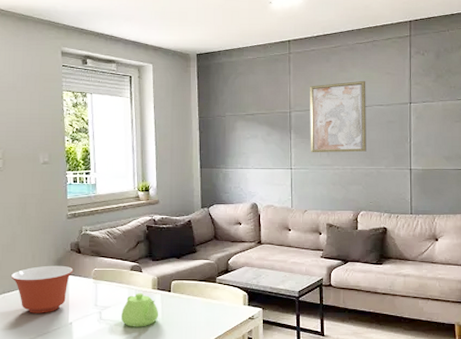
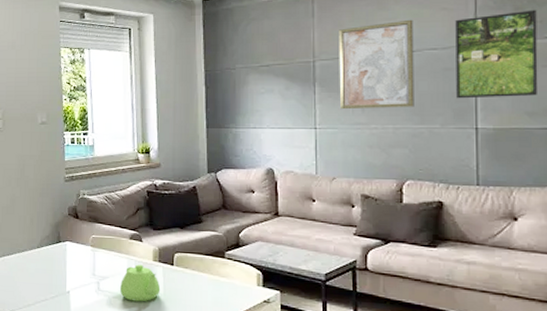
mixing bowl: present [11,265,74,313] -> none [11,229,71,280]
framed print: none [396,77,452,146] -> present [455,9,538,99]

